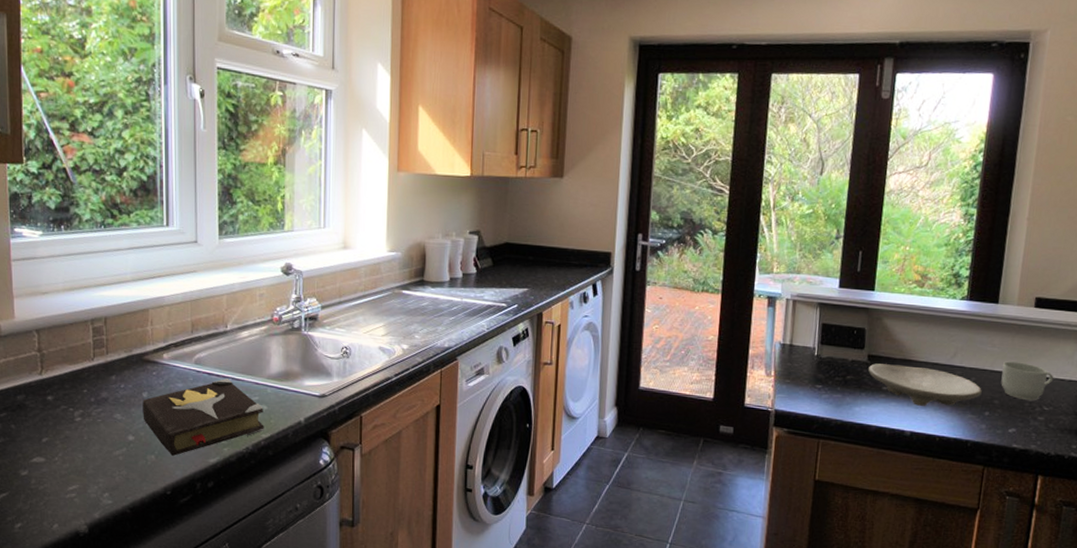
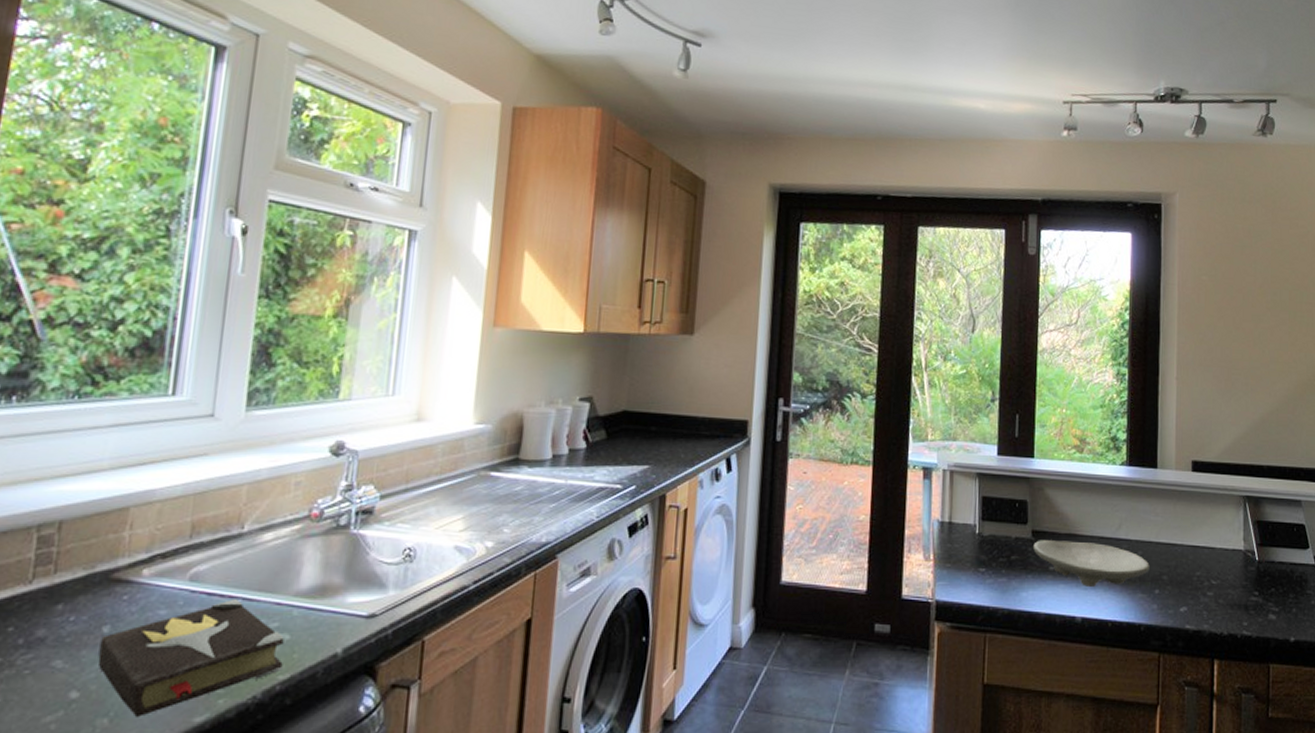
mug: present [1001,361,1054,401] -> none [1167,531,1218,575]

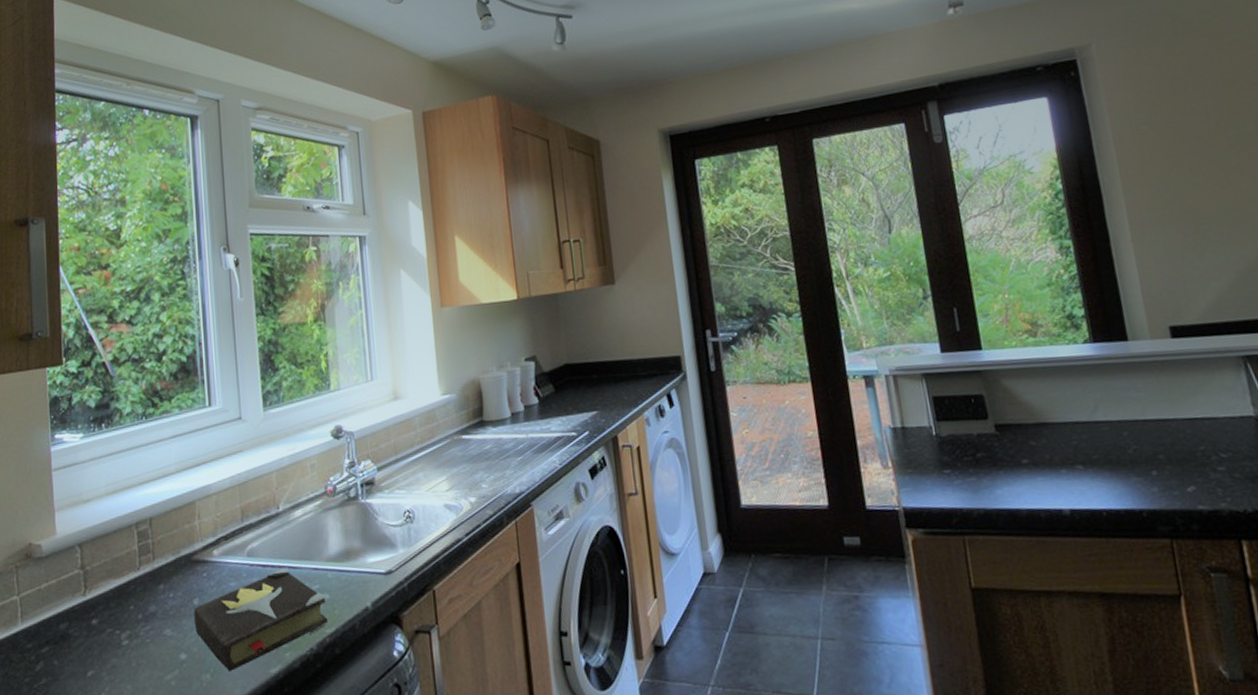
bowl: present [1033,540,1150,587] -> none [999,429,1141,476]

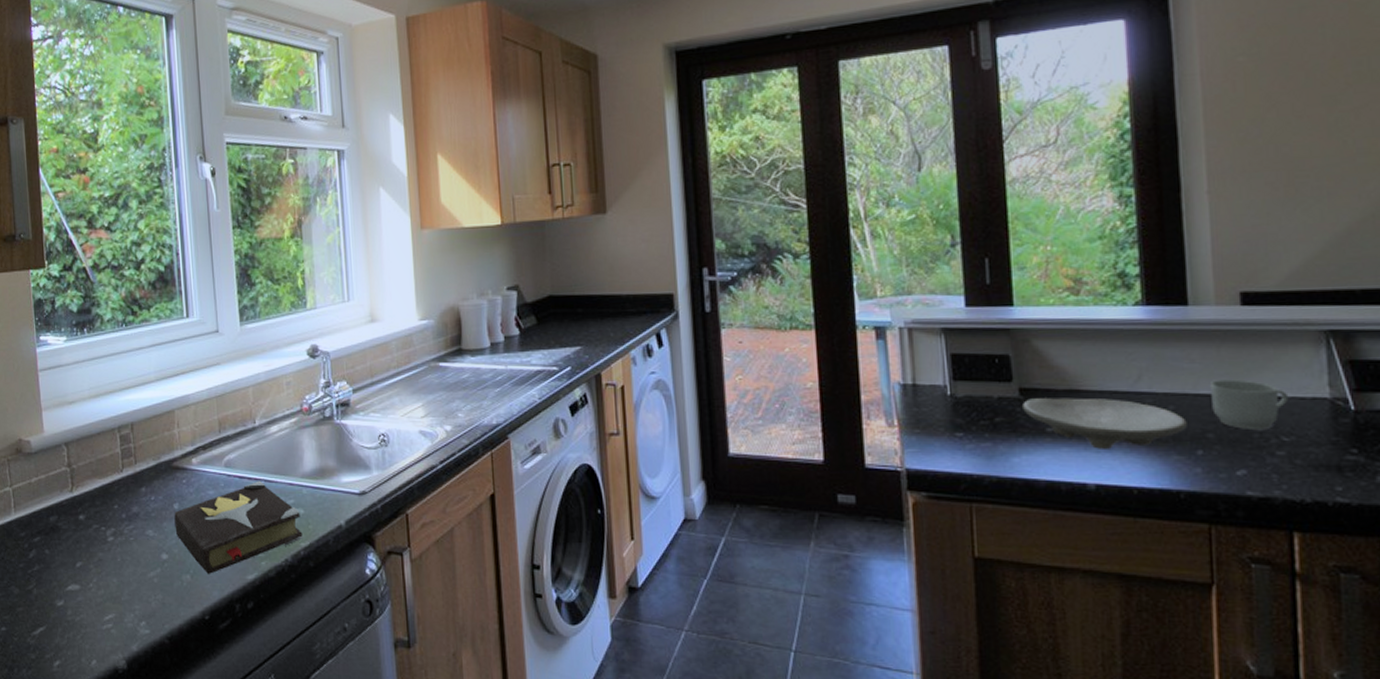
bowl: none [999,429,1141,476] -> present [1023,398,1187,449]
mug: none [1155,404,1222,450] -> present [1211,379,1289,431]

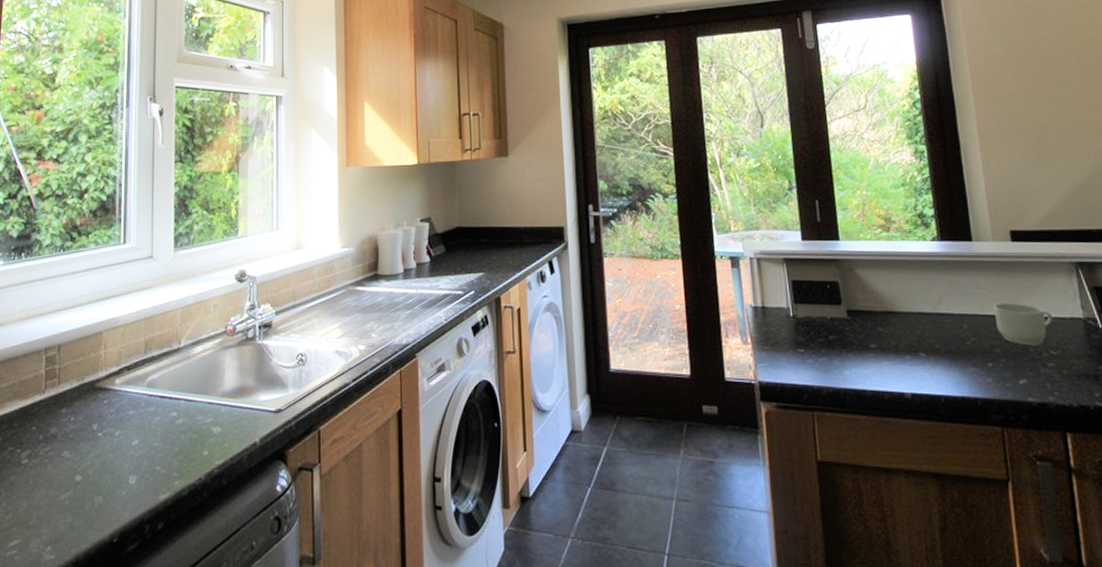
hardback book: present [174,481,303,574] -> none [92,401,218,495]
bowl: present [1023,398,1187,449] -> none [850,318,979,363]

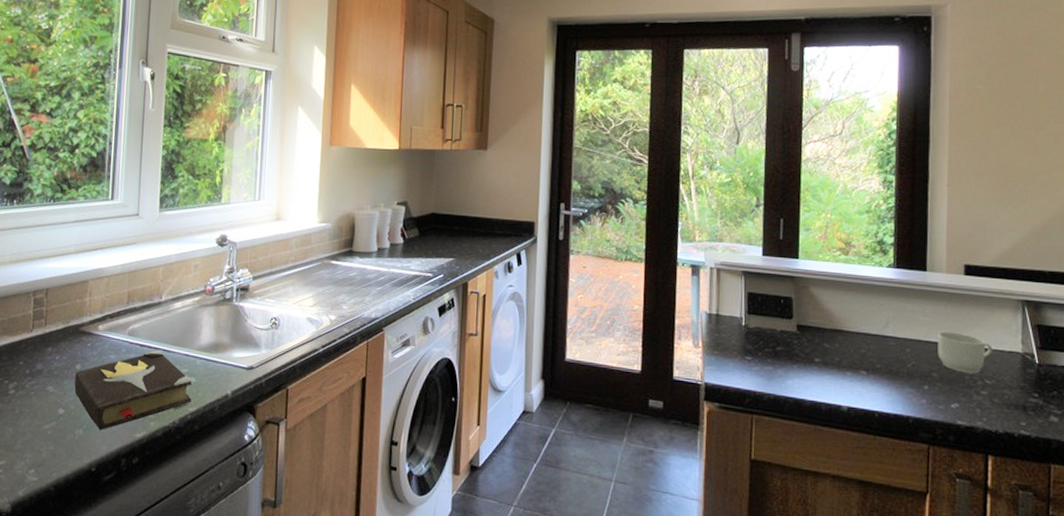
hardback book: none [92,401,218,495] -> present [74,350,192,430]

